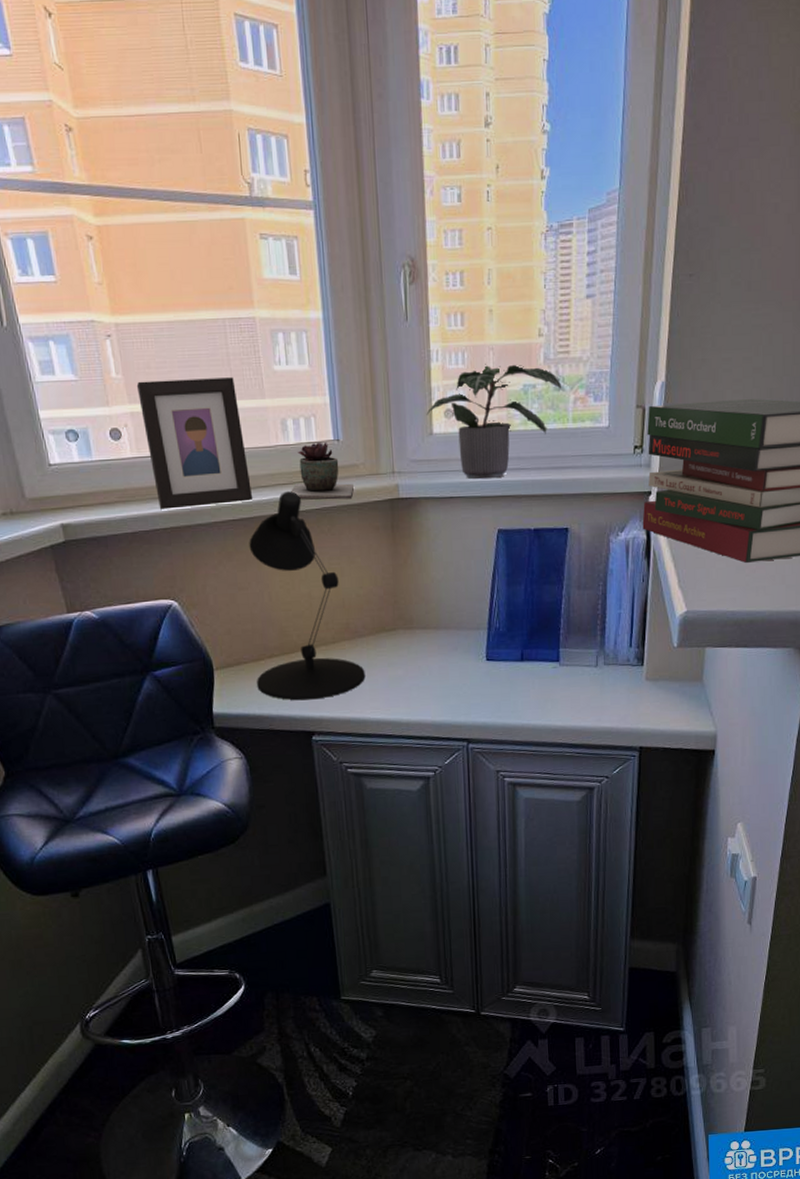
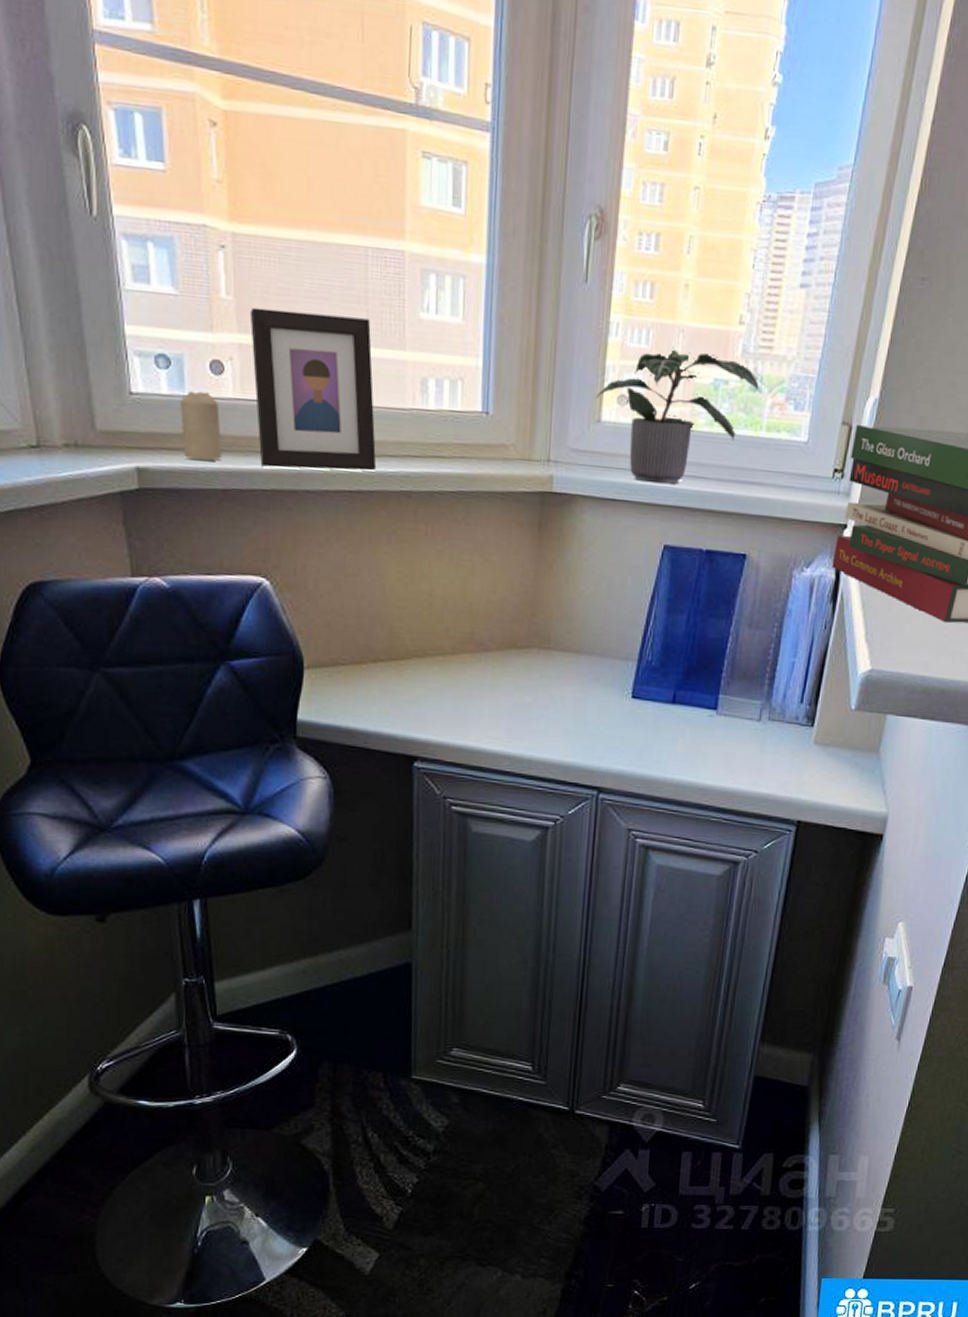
candle: none [90,455,128,512] -> present [180,390,223,461]
desk lamp: present [249,491,366,701] -> none [355,465,487,719]
succulent plant: present [291,441,354,500] -> none [423,411,499,485]

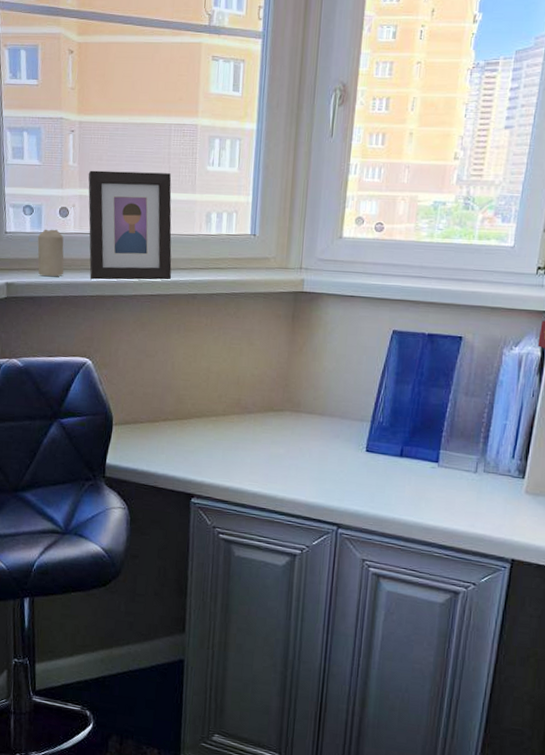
potted plant: present [596,347,760,485] -> none [338,180,472,284]

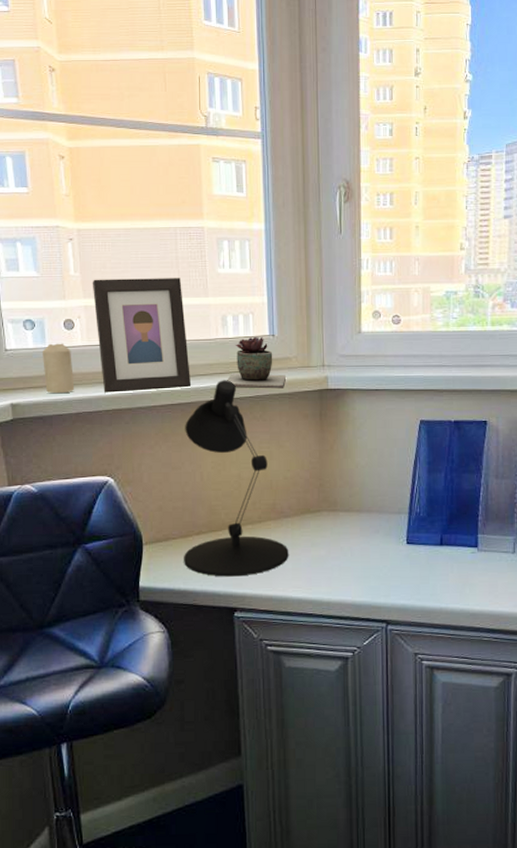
desk lamp: none [149,275,249,465] -> present [184,380,289,577]
succulent plant: none [206,235,263,288] -> present [227,336,286,389]

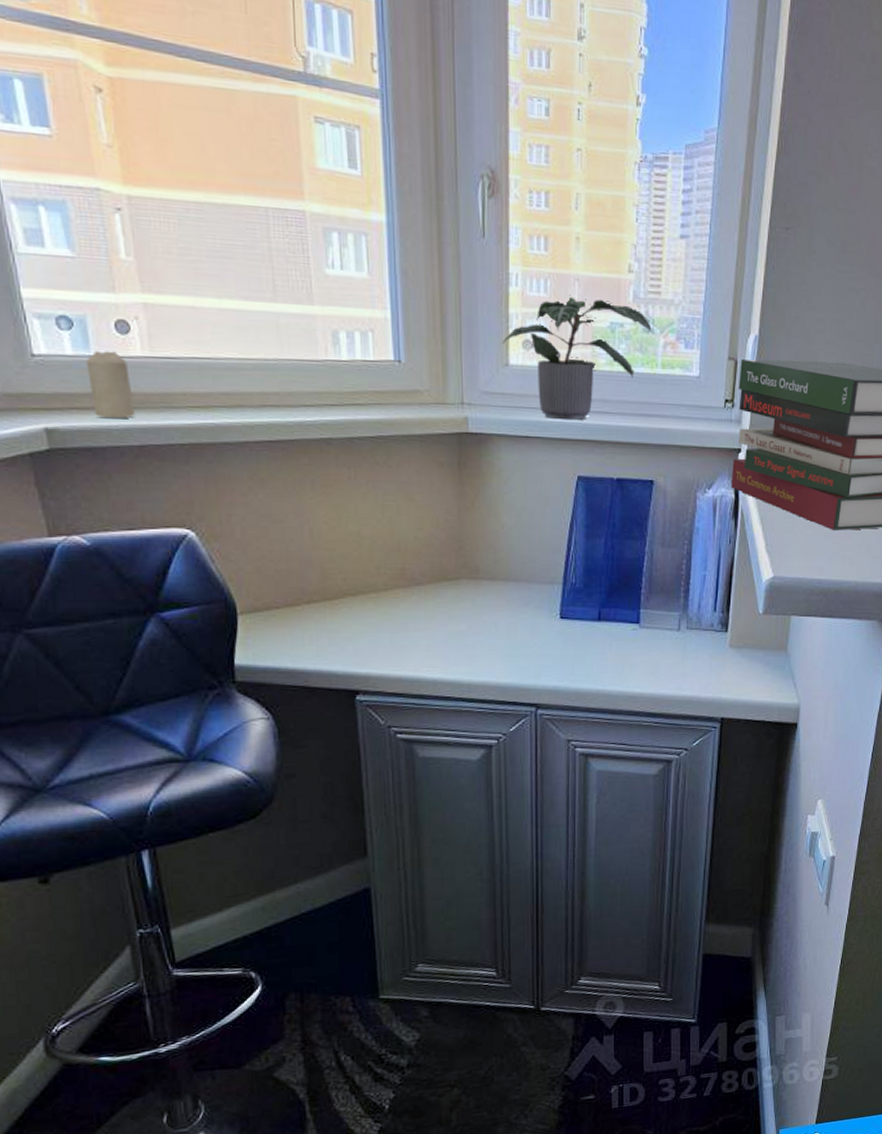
picture frame: present [92,278,192,393] -> none [152,267,295,422]
desk lamp: present [184,380,289,577] -> none [287,414,422,654]
succulent plant: present [227,336,286,389] -> none [341,361,416,429]
potted plant: none [356,272,482,374] -> present [502,295,652,421]

